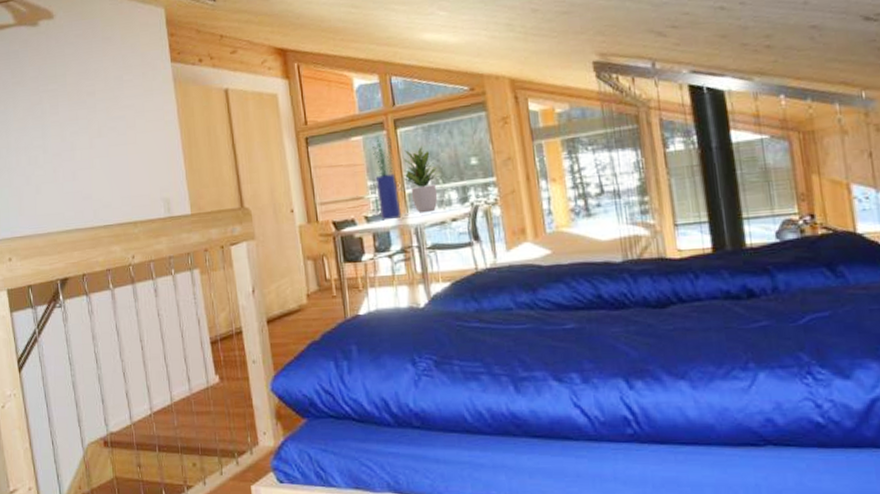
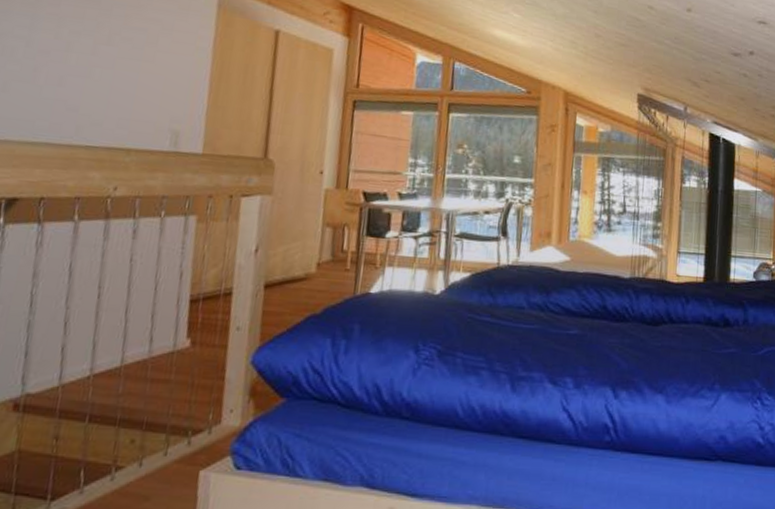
vase: present [372,137,402,221] -> none [415,119,442,201]
potted plant: present [400,146,441,213] -> none [442,134,484,201]

